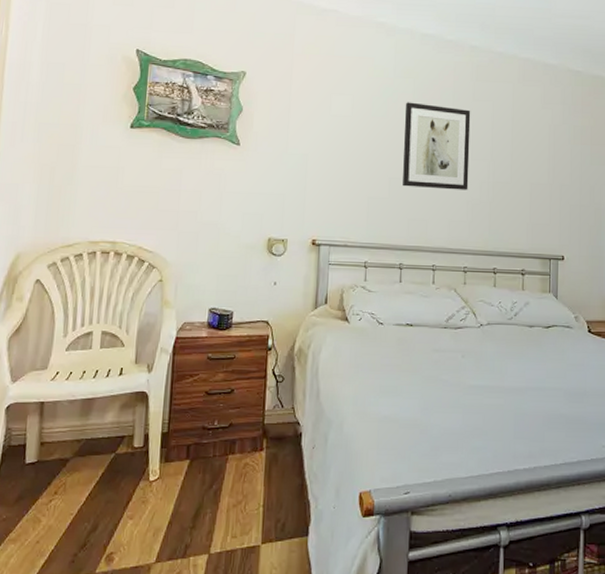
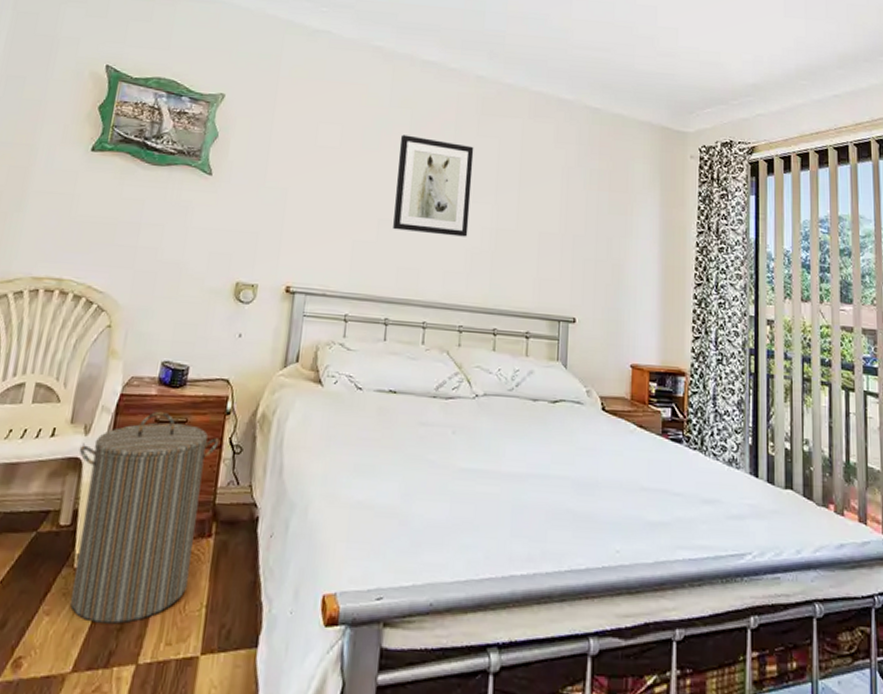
laundry hamper: none [144,350,264,523] -> present [70,411,219,624]

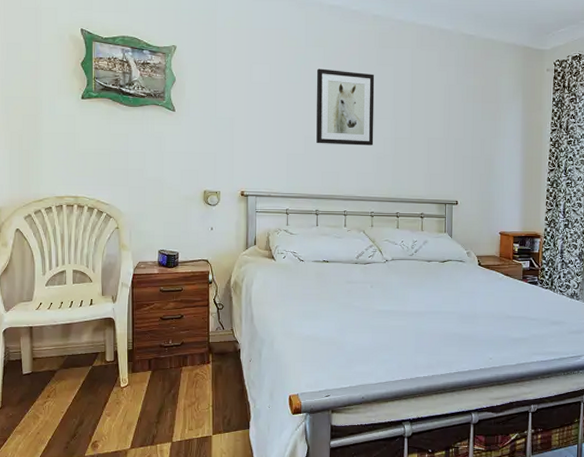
laundry hamper: present [70,411,219,624] -> none [111,284,207,419]

